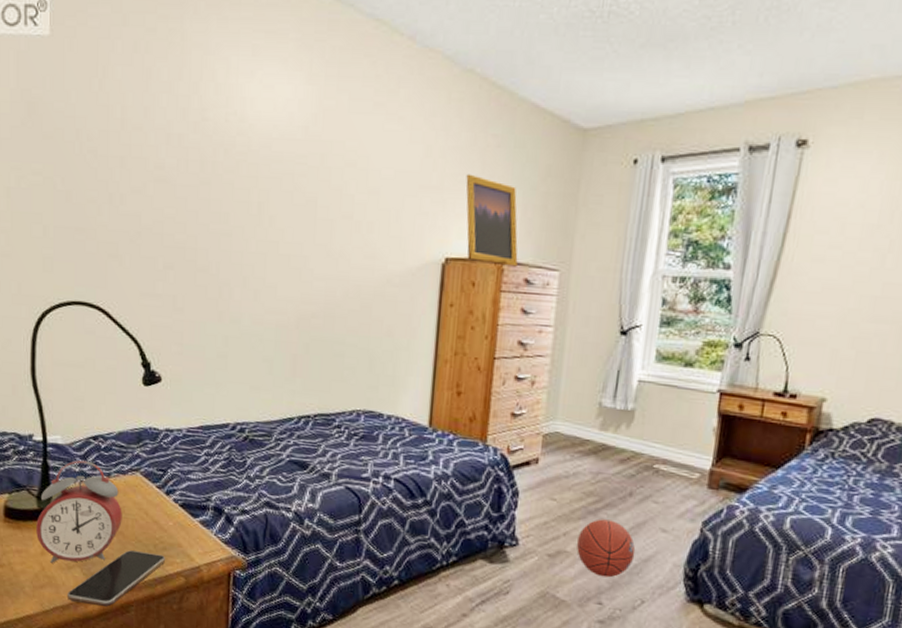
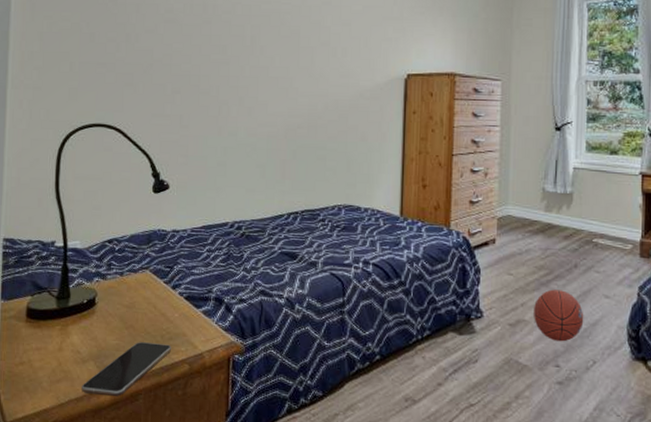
alarm clock: present [36,460,122,563] -> none [55,262,133,358]
picture frame: present [466,174,518,267] -> none [421,6,467,79]

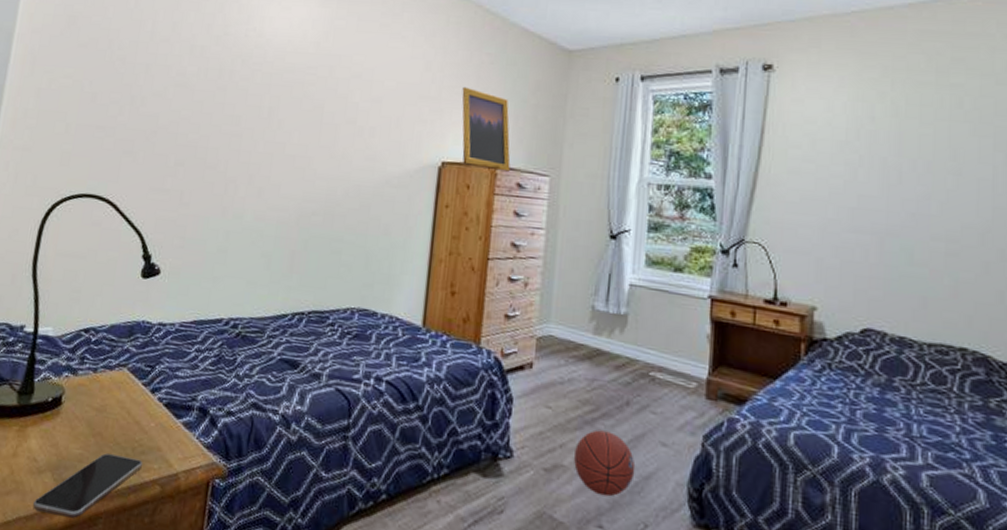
picture frame: none [421,6,467,79] -> present [462,86,511,172]

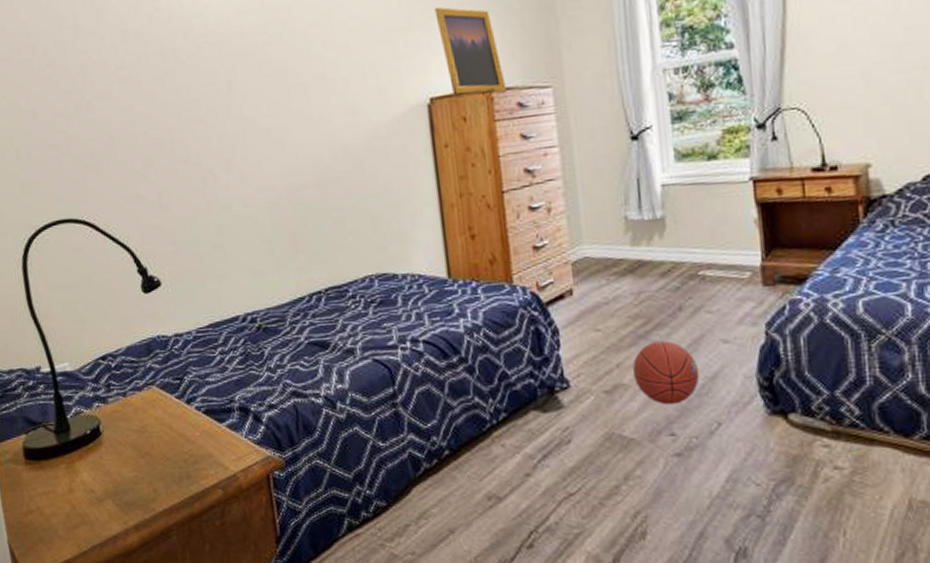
mobile phone: present [32,453,143,518] -> none [102,469,200,537]

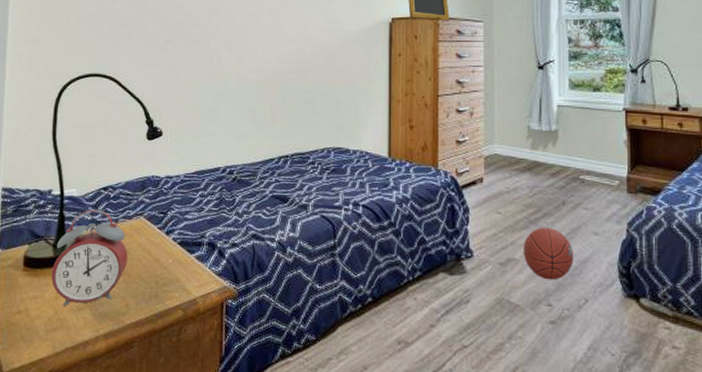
alarm clock: none [58,383,147,500] -> present [51,209,128,306]

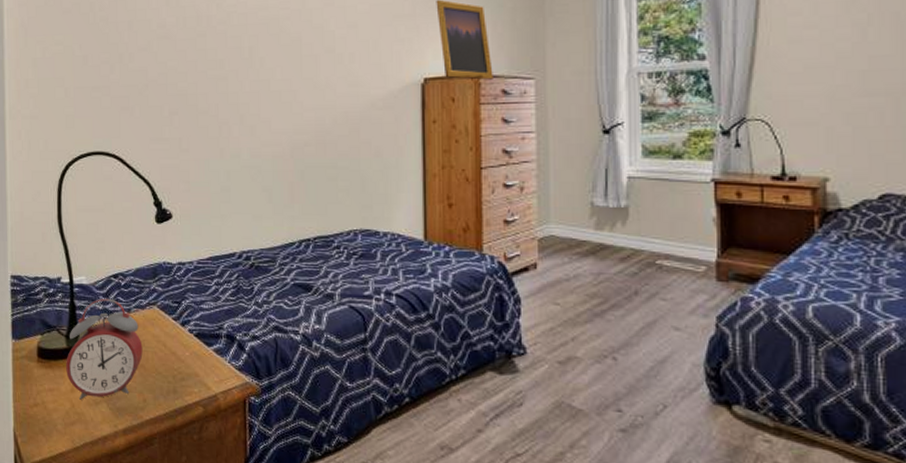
basketball: present [524,227,574,280] -> none [587,321,650,383]

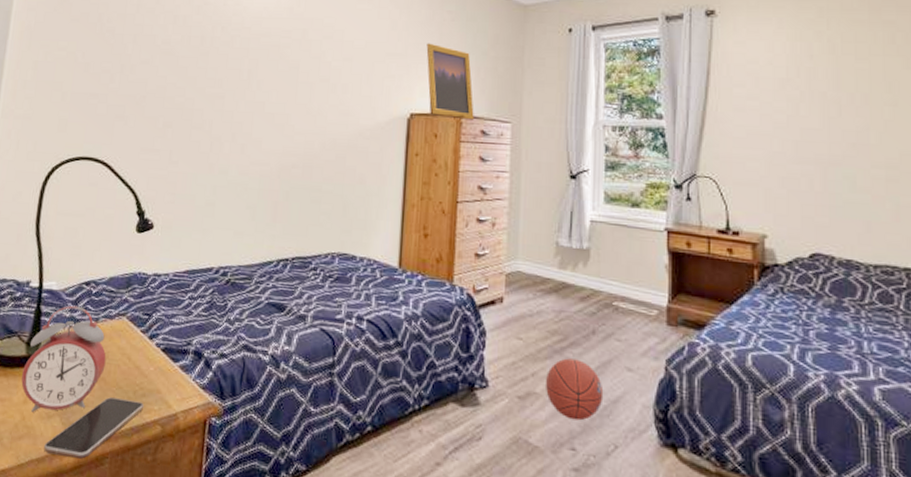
mobile phone: none [95,383,185,440] -> present [43,397,144,459]
basketball: none [587,321,650,383] -> present [546,358,604,421]

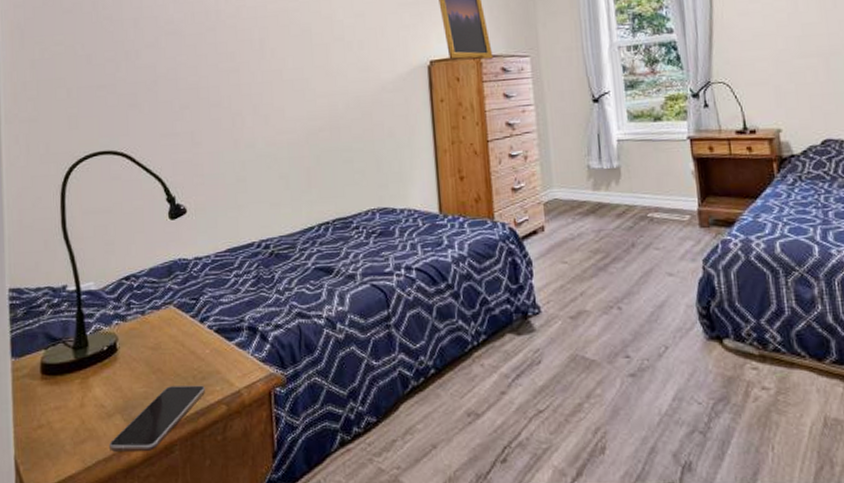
alarm clock: present [21,305,106,412] -> none [74,302,160,414]
basketball: present [546,358,604,421] -> none [594,273,650,330]

